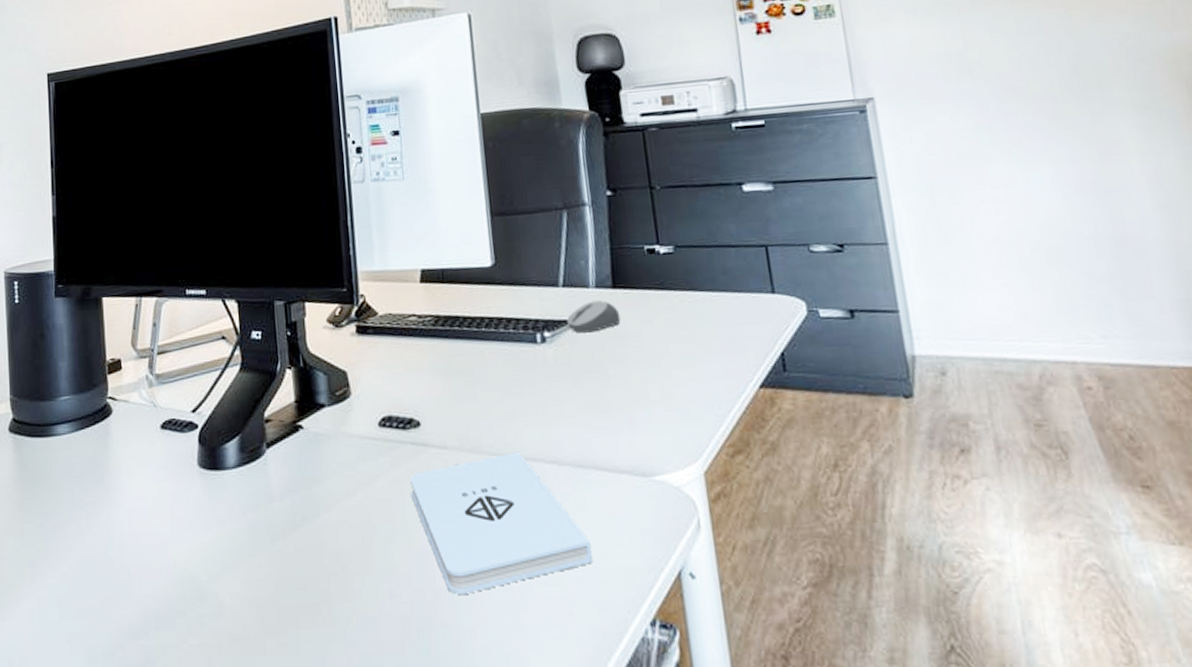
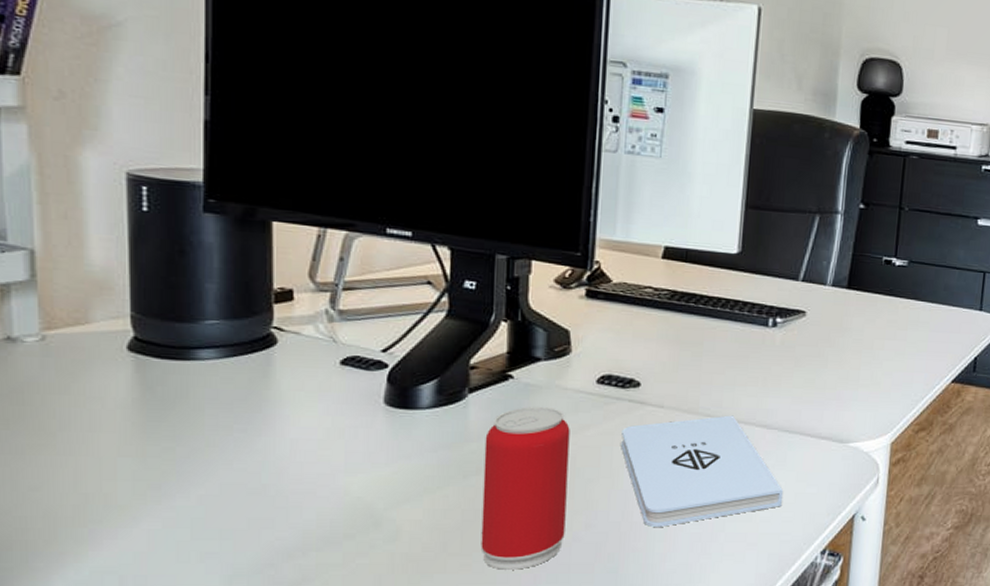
beverage can: none [285,458,372,650] -> present [481,407,570,570]
computer mouse: present [567,300,621,333] -> none [800,297,849,323]

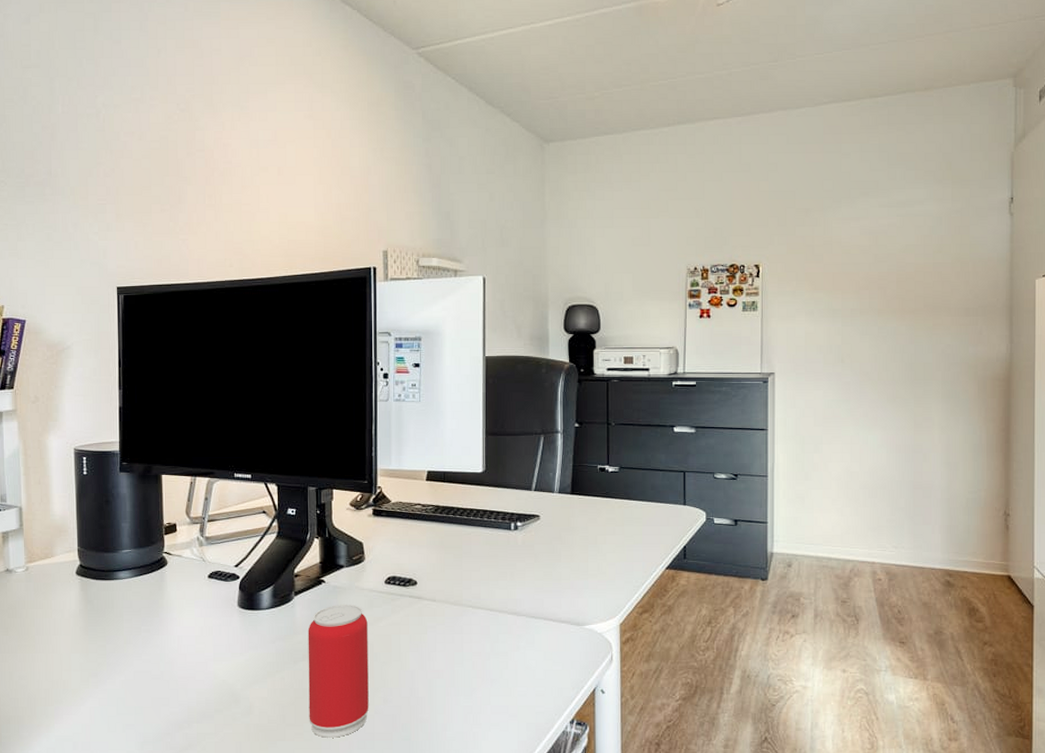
notepad: present [621,415,783,527] -> none [406,605,534,701]

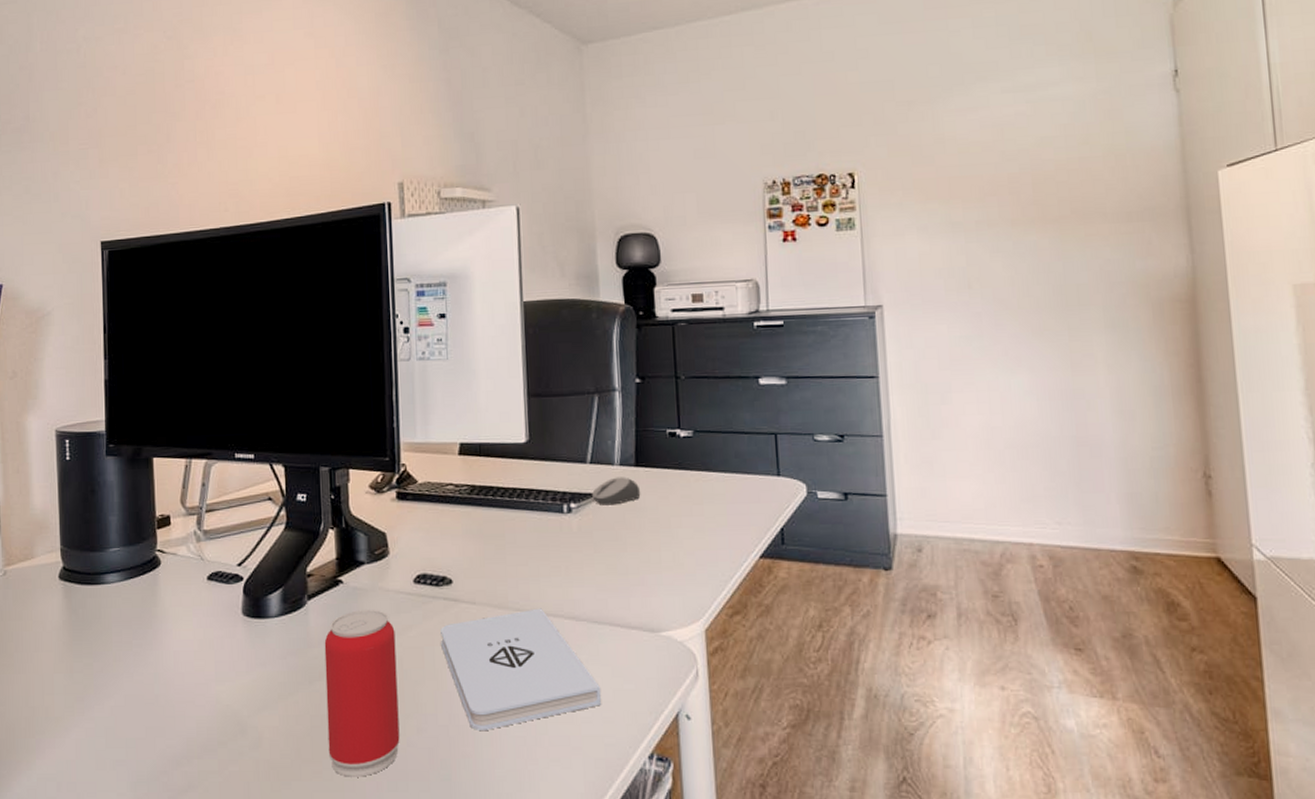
notepad: none [406,605,534,701] -> present [440,608,601,730]
computer mouse: none [535,502,574,525] -> present [592,477,641,505]

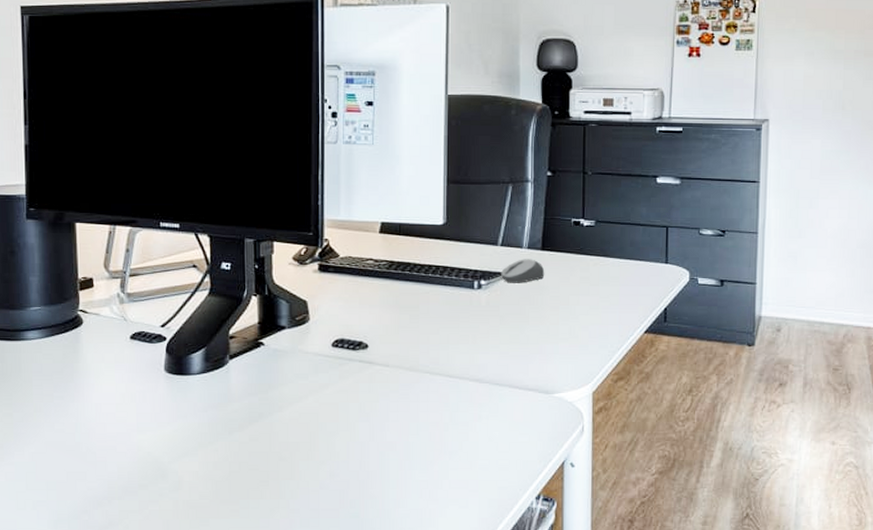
beverage can: present [324,610,400,777] -> none [244,370,313,515]
notepad: present [440,608,601,730] -> none [355,371,497,475]

